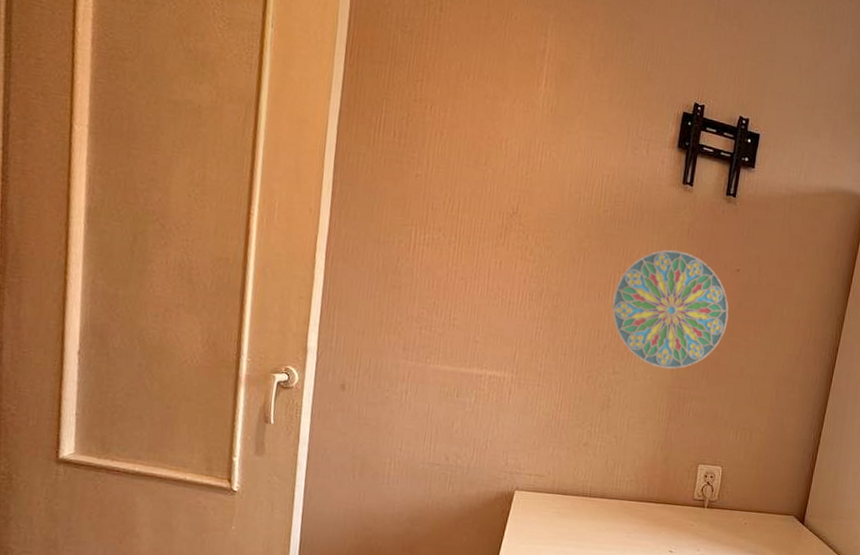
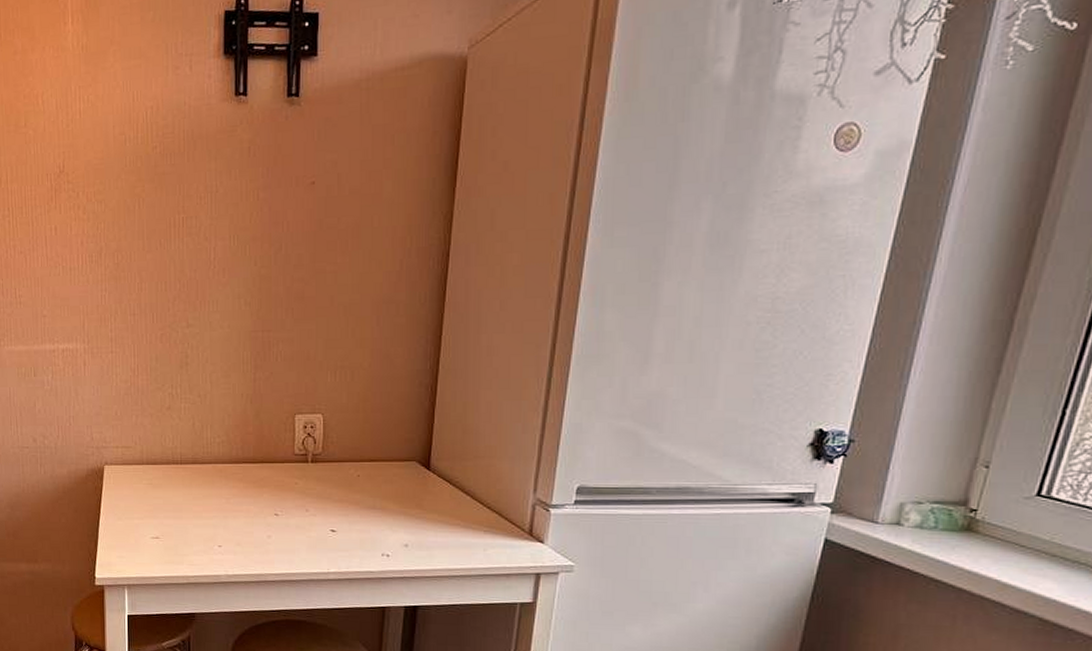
decorative plate: present [612,249,729,369] -> none [175,174,308,313]

